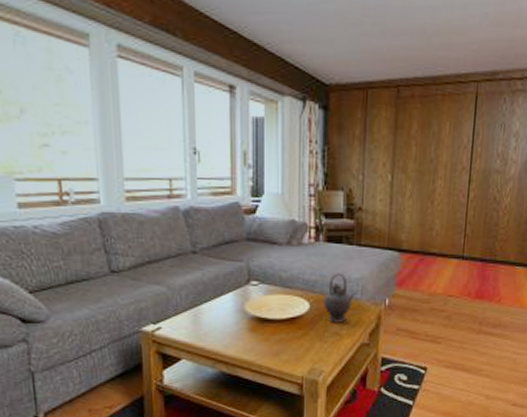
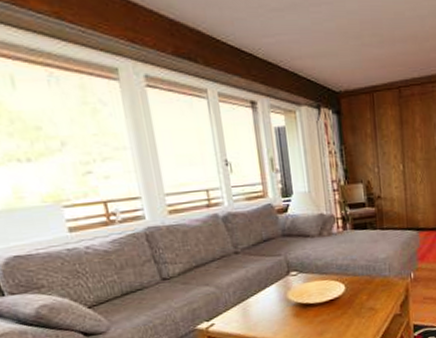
teapot: present [323,273,357,323] -> none [356,255,385,300]

